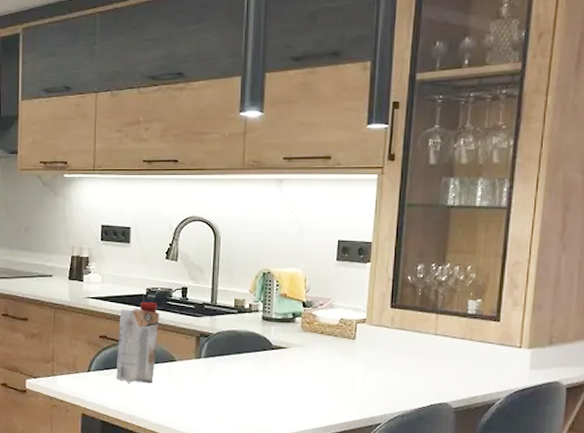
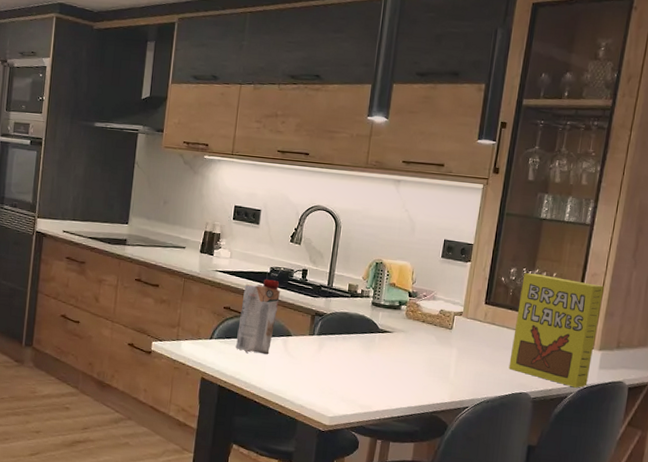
cereal box: none [424,269,528,393] -> present [508,273,604,388]

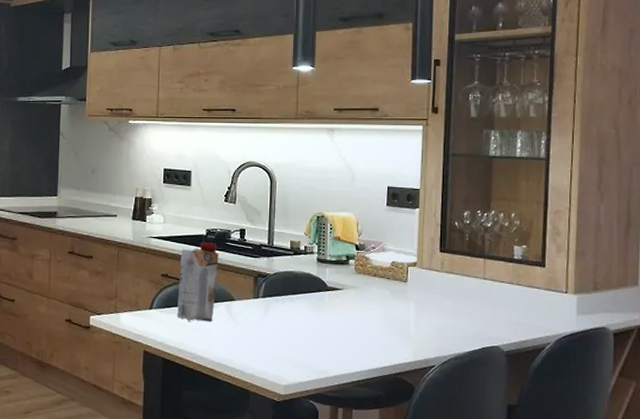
cereal box: present [508,273,604,388] -> none [475,215,570,337]

